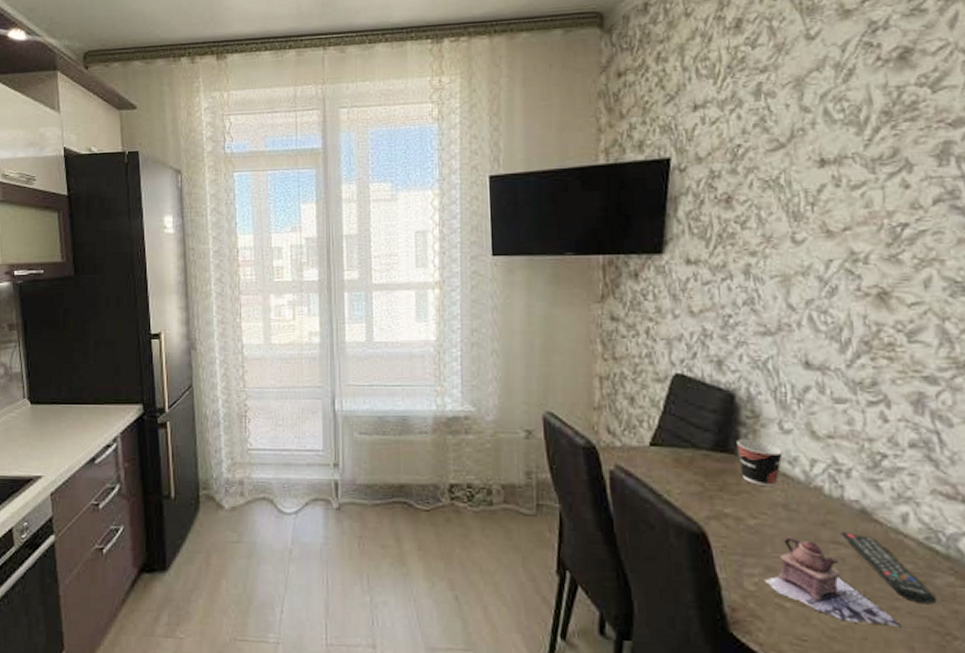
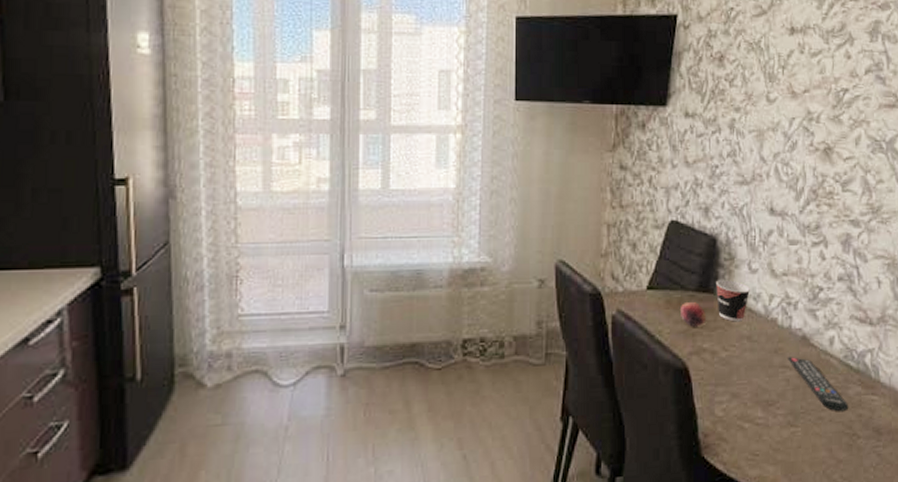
fruit: none [693,462,727,489] -> present [681,302,707,327]
teapot: present [764,535,901,626] -> none [730,364,824,434]

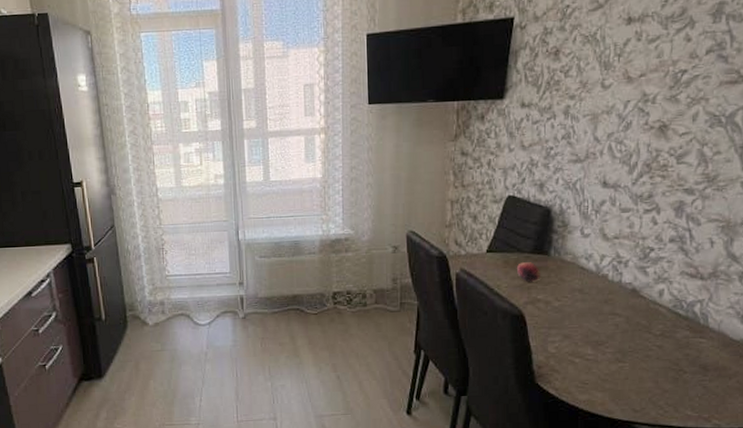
cup: present [716,279,751,322] -> none [550,242,583,278]
remote control: present [786,357,849,412] -> none [616,306,676,352]

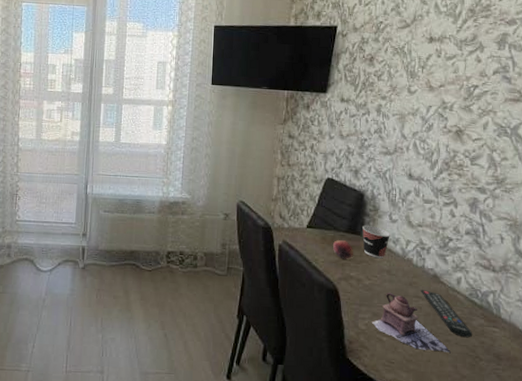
cup: none [550,242,583,278] -> present [362,224,391,259]
teapot: none [562,311,651,368] -> present [371,292,451,353]
remote control: none [616,306,676,352] -> present [420,290,473,338]

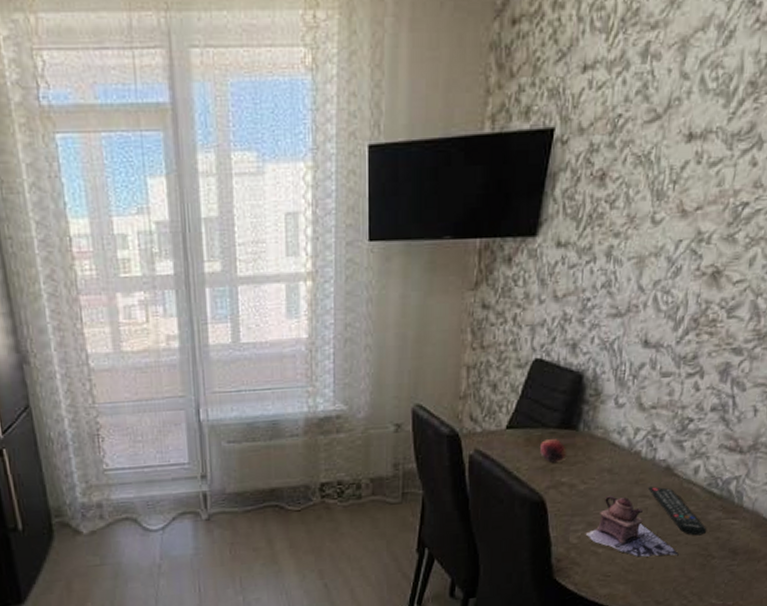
cup: present [362,224,391,259] -> none [579,415,616,456]

